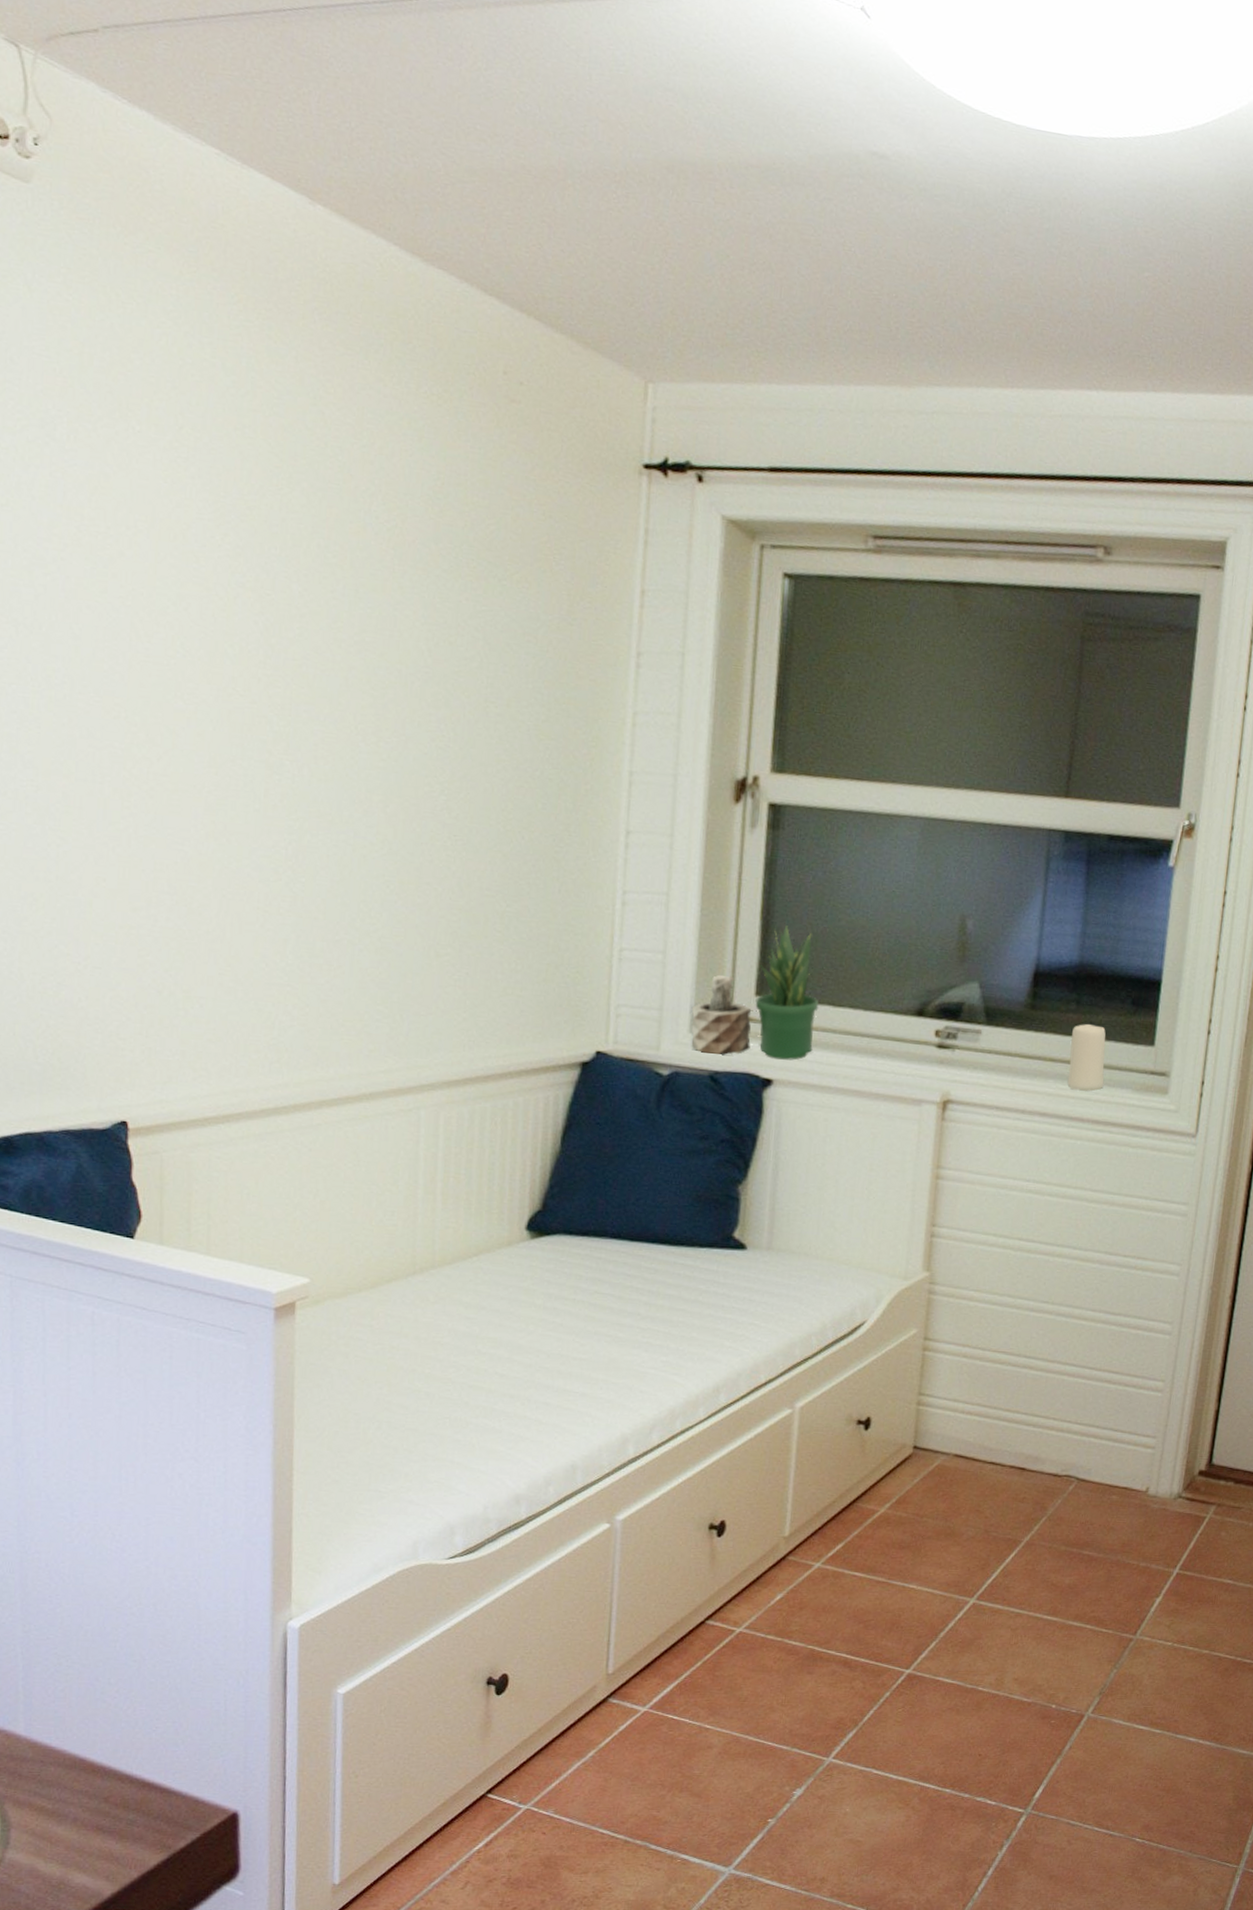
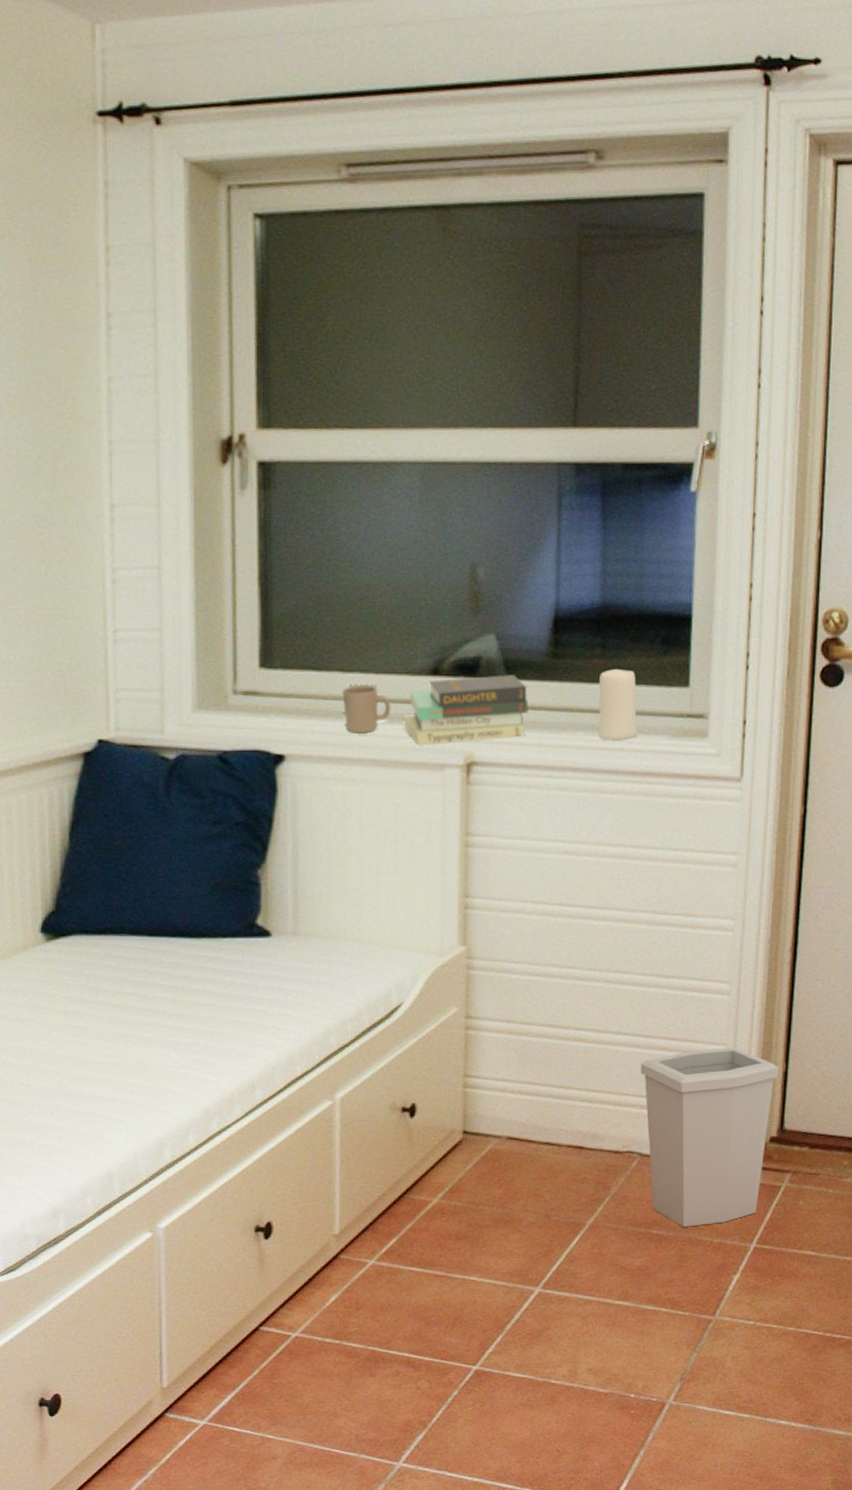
succulent plant: present [691,974,751,1055] -> none [193,648,258,734]
planter: present [755,925,819,1061] -> none [260,590,327,733]
mug: none [831,1020,877,1066] -> present [342,686,391,734]
books: none [886,1020,1005,1082] -> present [403,675,528,746]
trash bin: none [1083,1384,1212,1550] -> present [640,1047,779,1227]

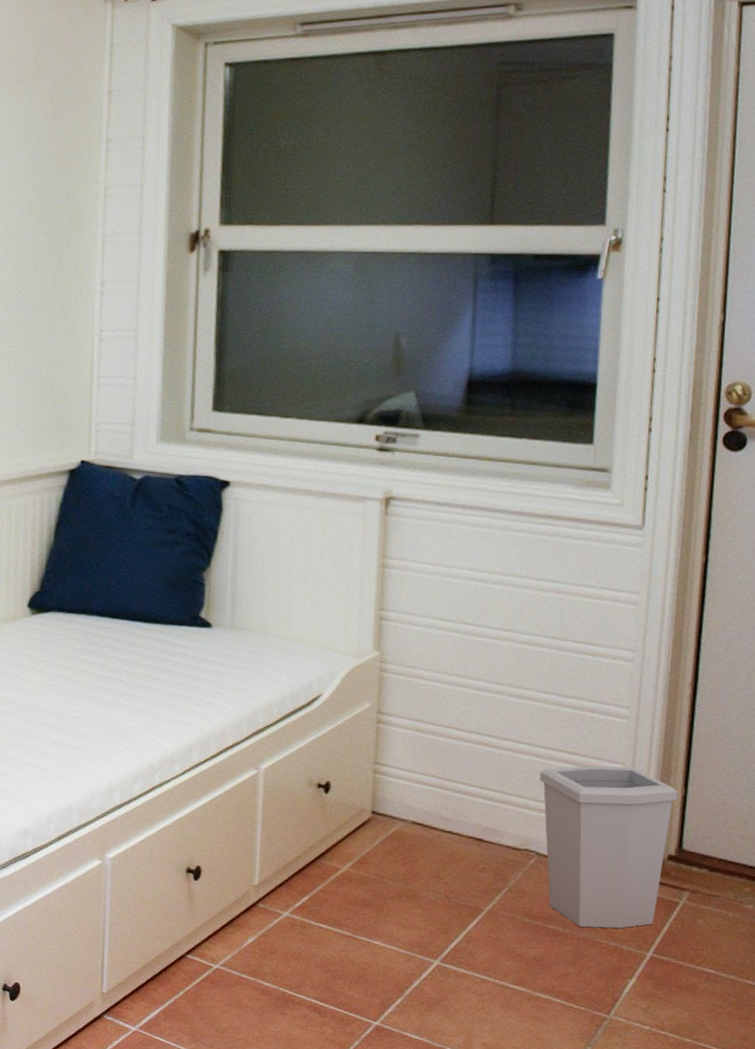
mug: present [342,686,391,734] -> none [280,429,321,468]
books: present [403,675,528,746] -> none [331,426,443,481]
candle: present [598,668,638,741] -> none [506,425,543,487]

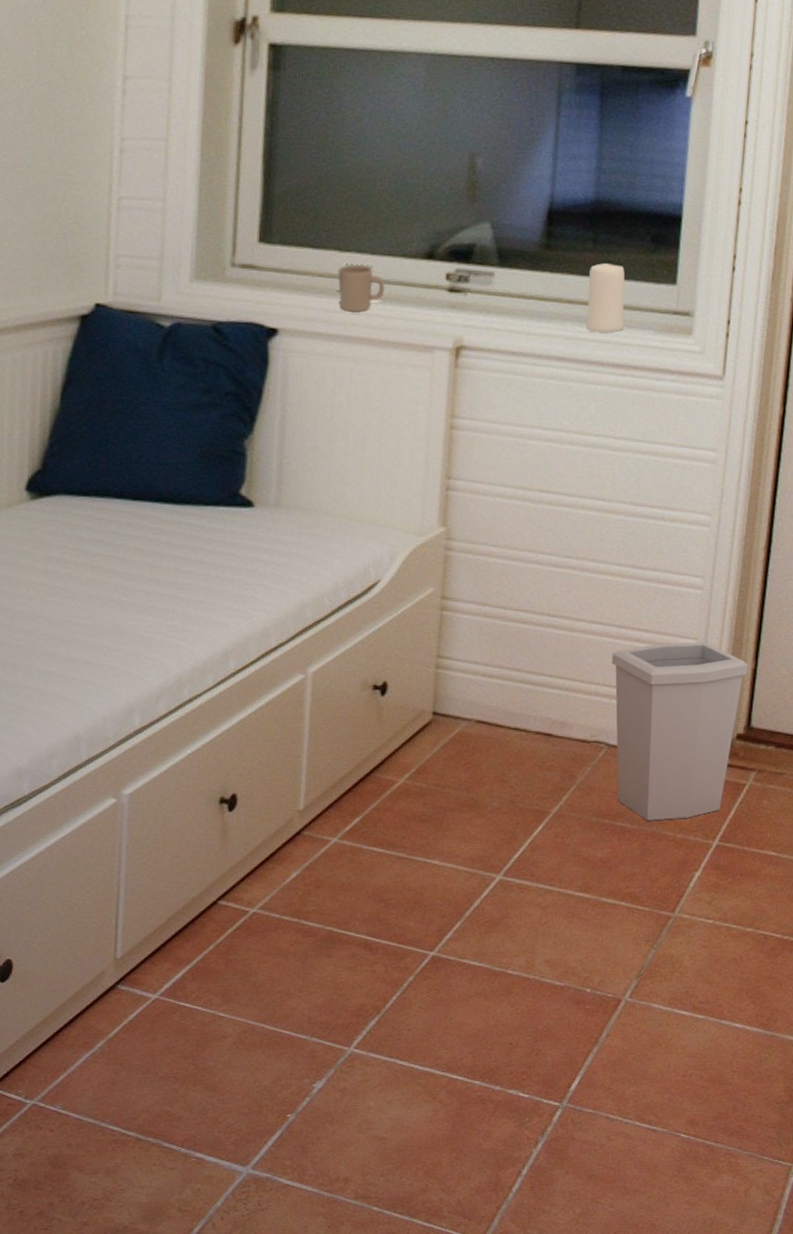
mug: none [280,429,321,468] -> present [338,265,385,313]
candle: none [506,425,543,487] -> present [586,262,625,334]

